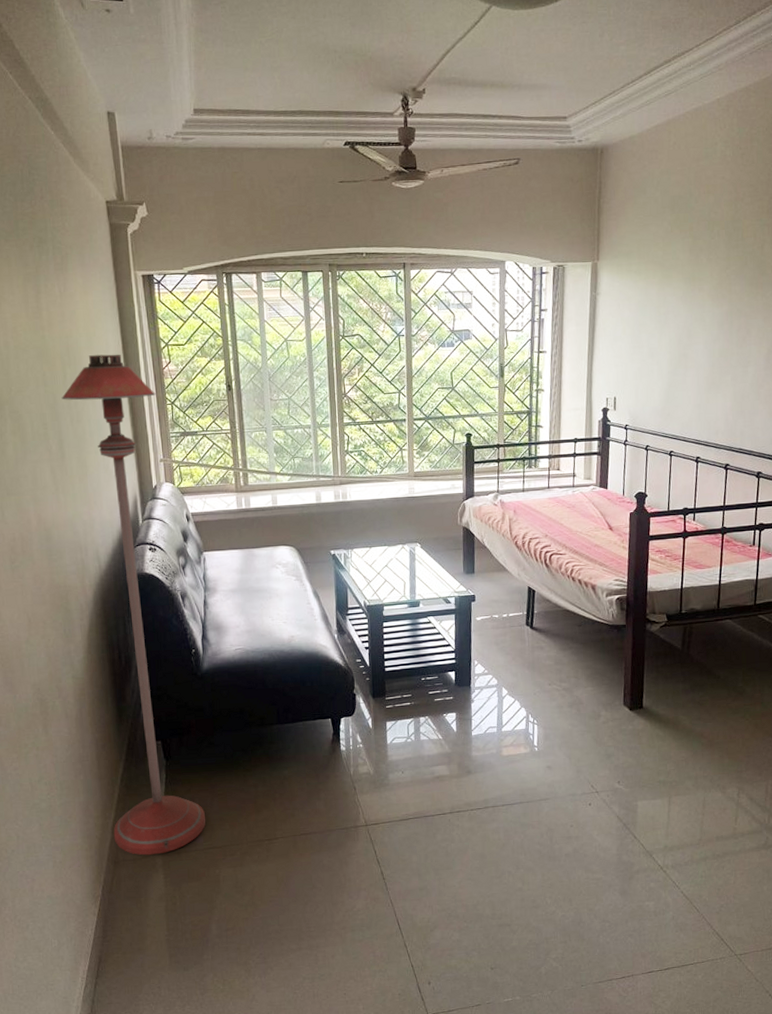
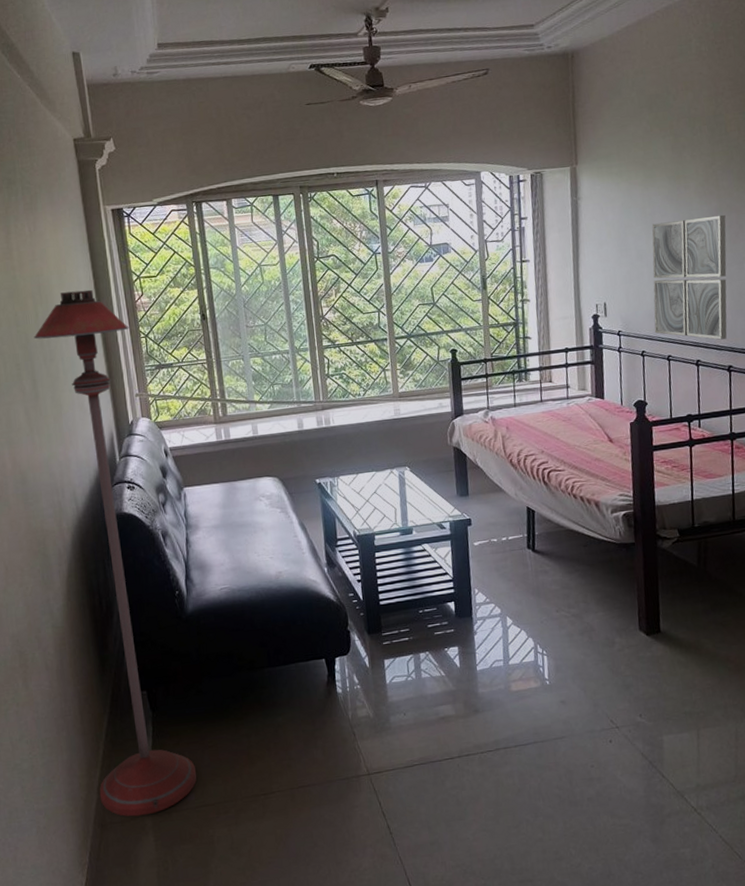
wall art: none [659,318,735,439] -> present [652,214,727,340]

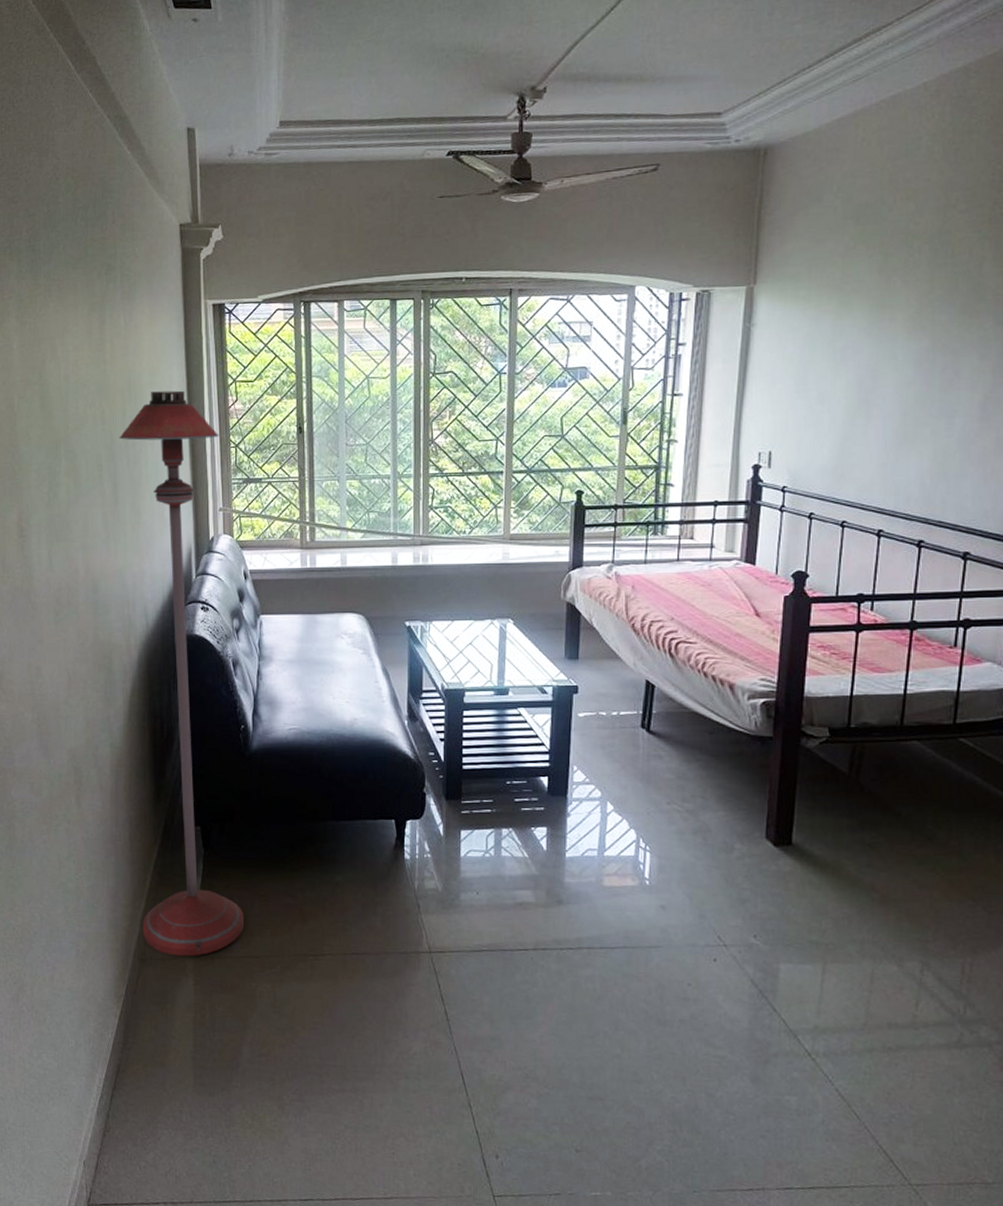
wall art: present [652,214,727,340] -> none [828,356,939,508]

